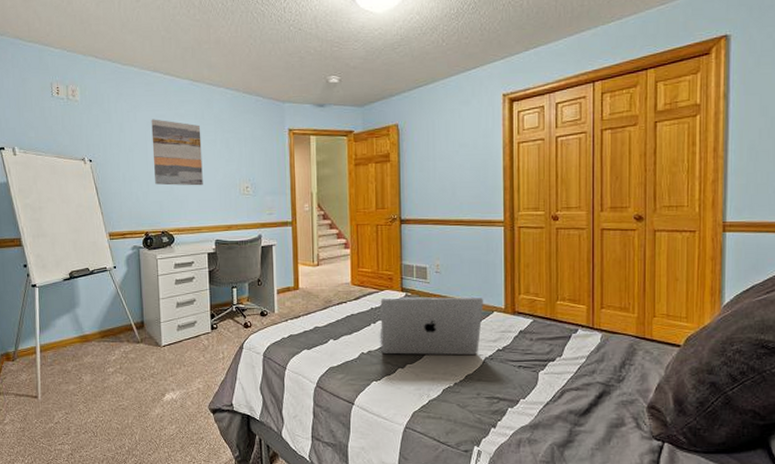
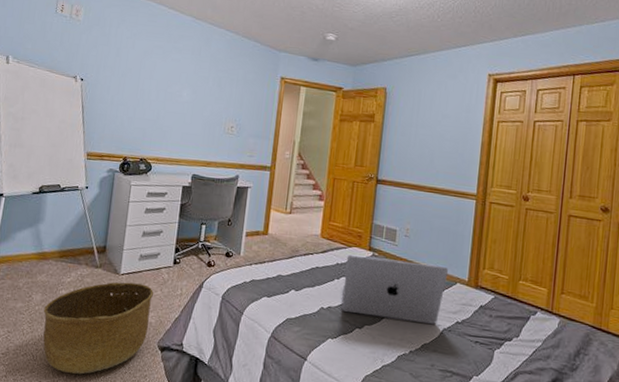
basket: none [95,353,197,444] -> present [43,282,153,375]
wall art: present [151,119,203,186] -> none [142,48,196,119]

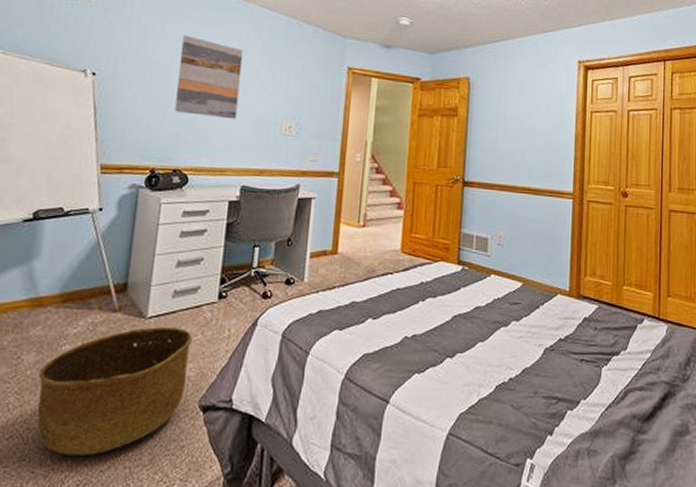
wall art: none [142,48,196,119] -> present [175,35,244,120]
laptop: present [341,254,449,324] -> none [428,270,548,344]

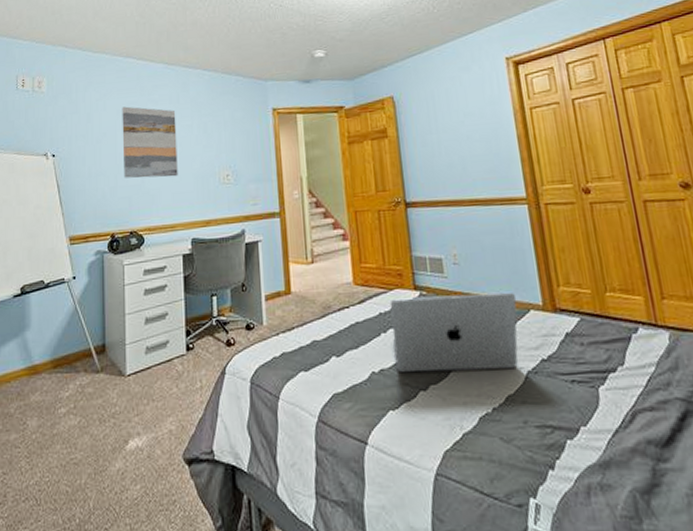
basket: present [37,327,192,455] -> none [41,383,168,514]
laptop: none [428,270,548,344] -> present [389,293,518,373]

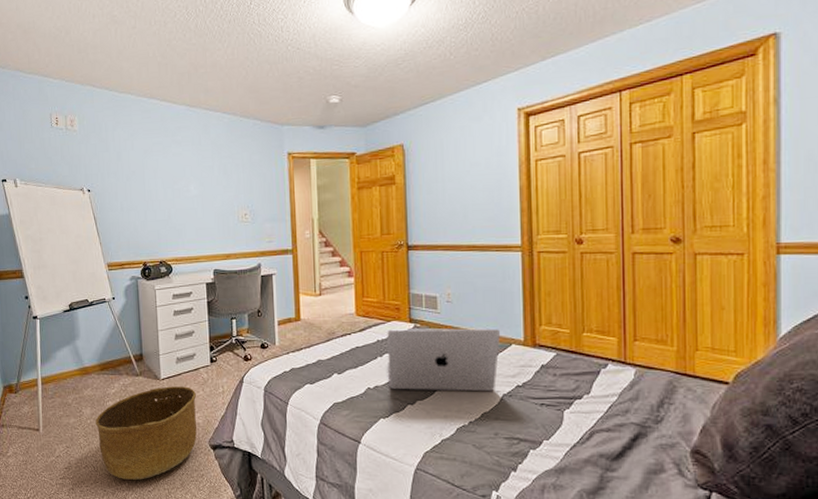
basket: none [41,383,168,514] -> present [95,386,197,480]
wall art: present [122,106,178,178] -> none [148,146,201,214]

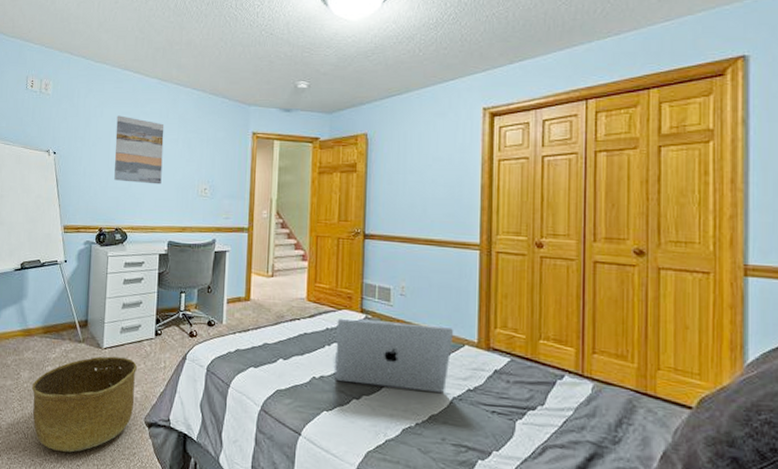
wall art: none [148,146,201,214] -> present [114,115,165,185]

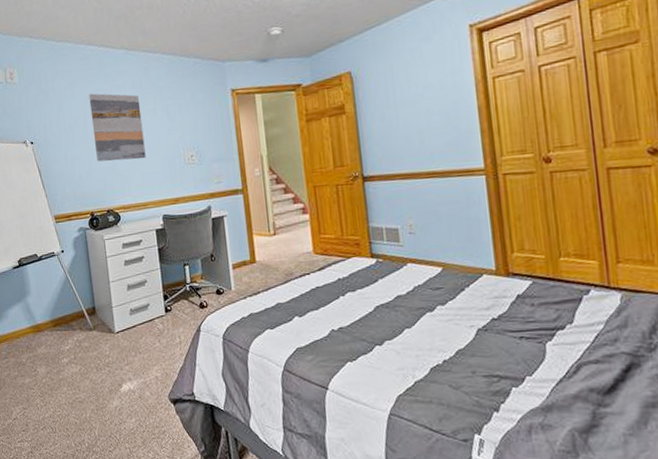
basket: present [31,356,137,453] -> none [50,339,156,440]
laptop: present [335,318,454,393] -> none [348,259,470,330]

